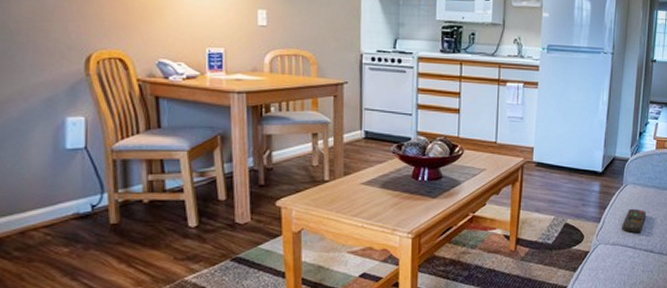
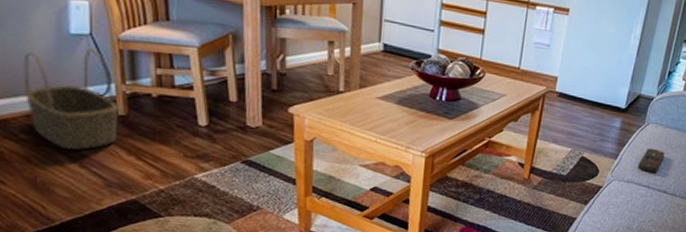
basket: none [19,161,111,264] -> present [23,48,118,151]

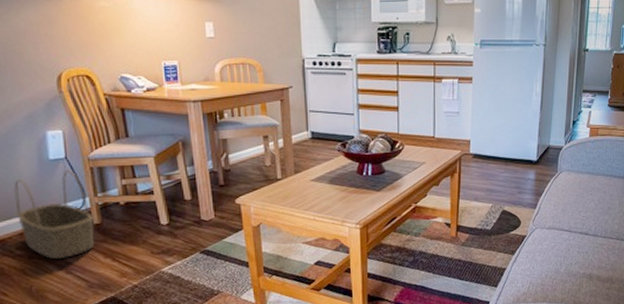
remote control: present [638,148,666,174] -> none [557,194,581,218]

